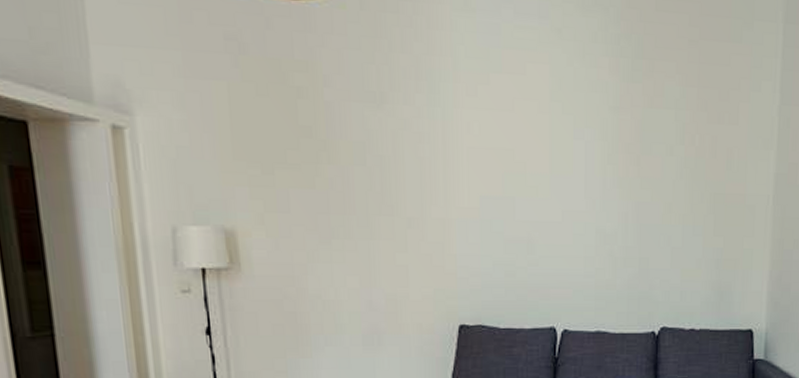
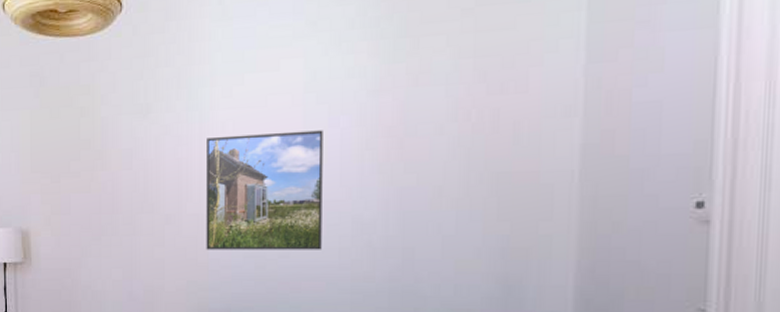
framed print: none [451,137,569,259] -> present [206,130,323,250]

